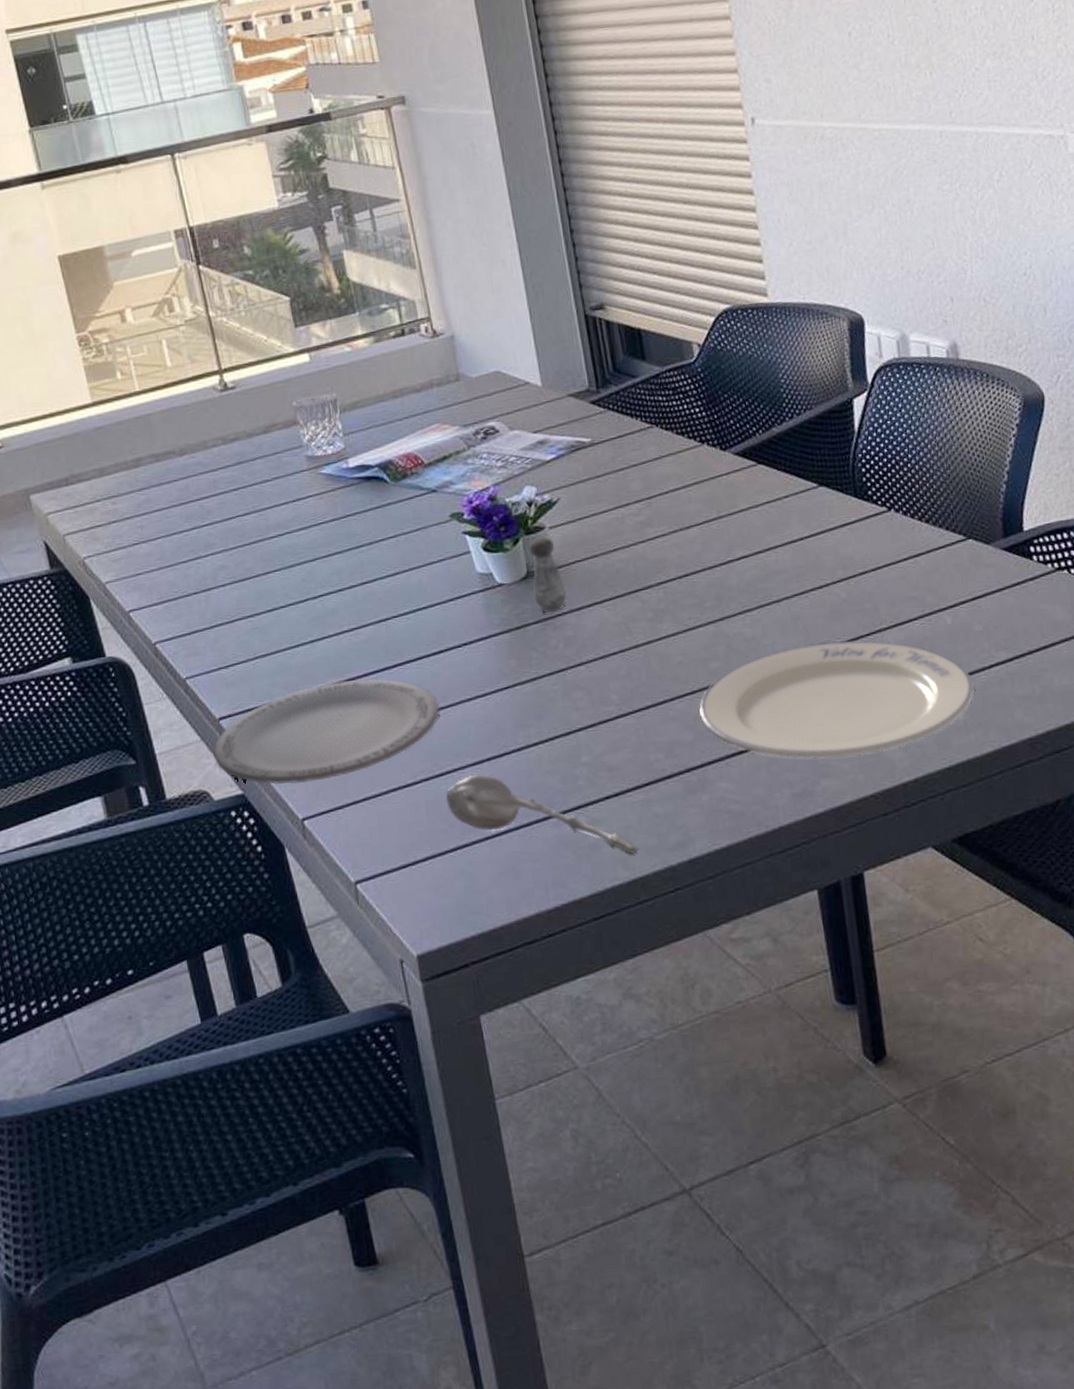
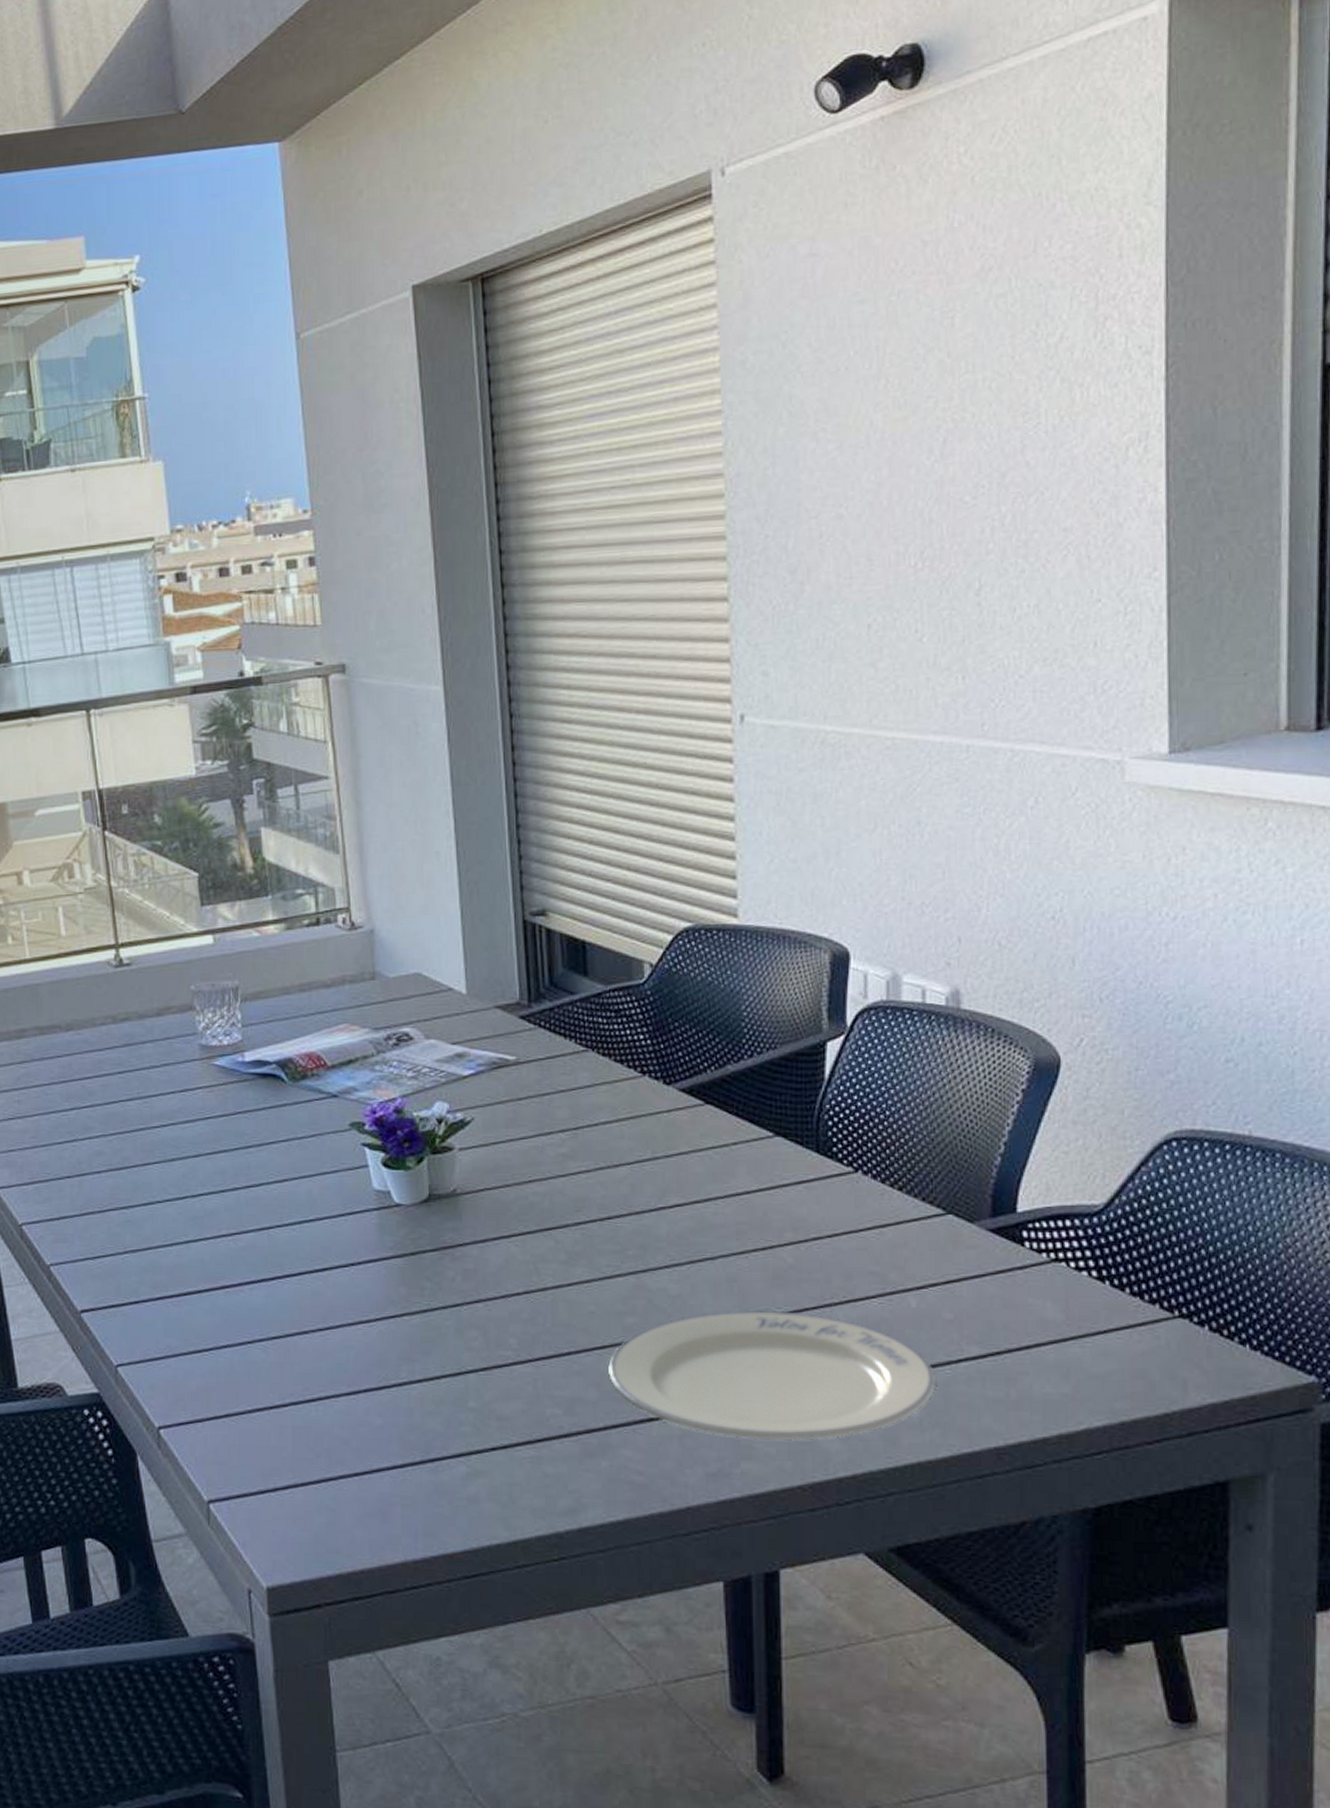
plate: present [213,678,440,784] -> none [71,1287,317,1390]
spoon: present [445,774,637,854] -> none [314,1405,521,1513]
salt shaker: present [529,537,567,614] -> none [433,1159,471,1242]

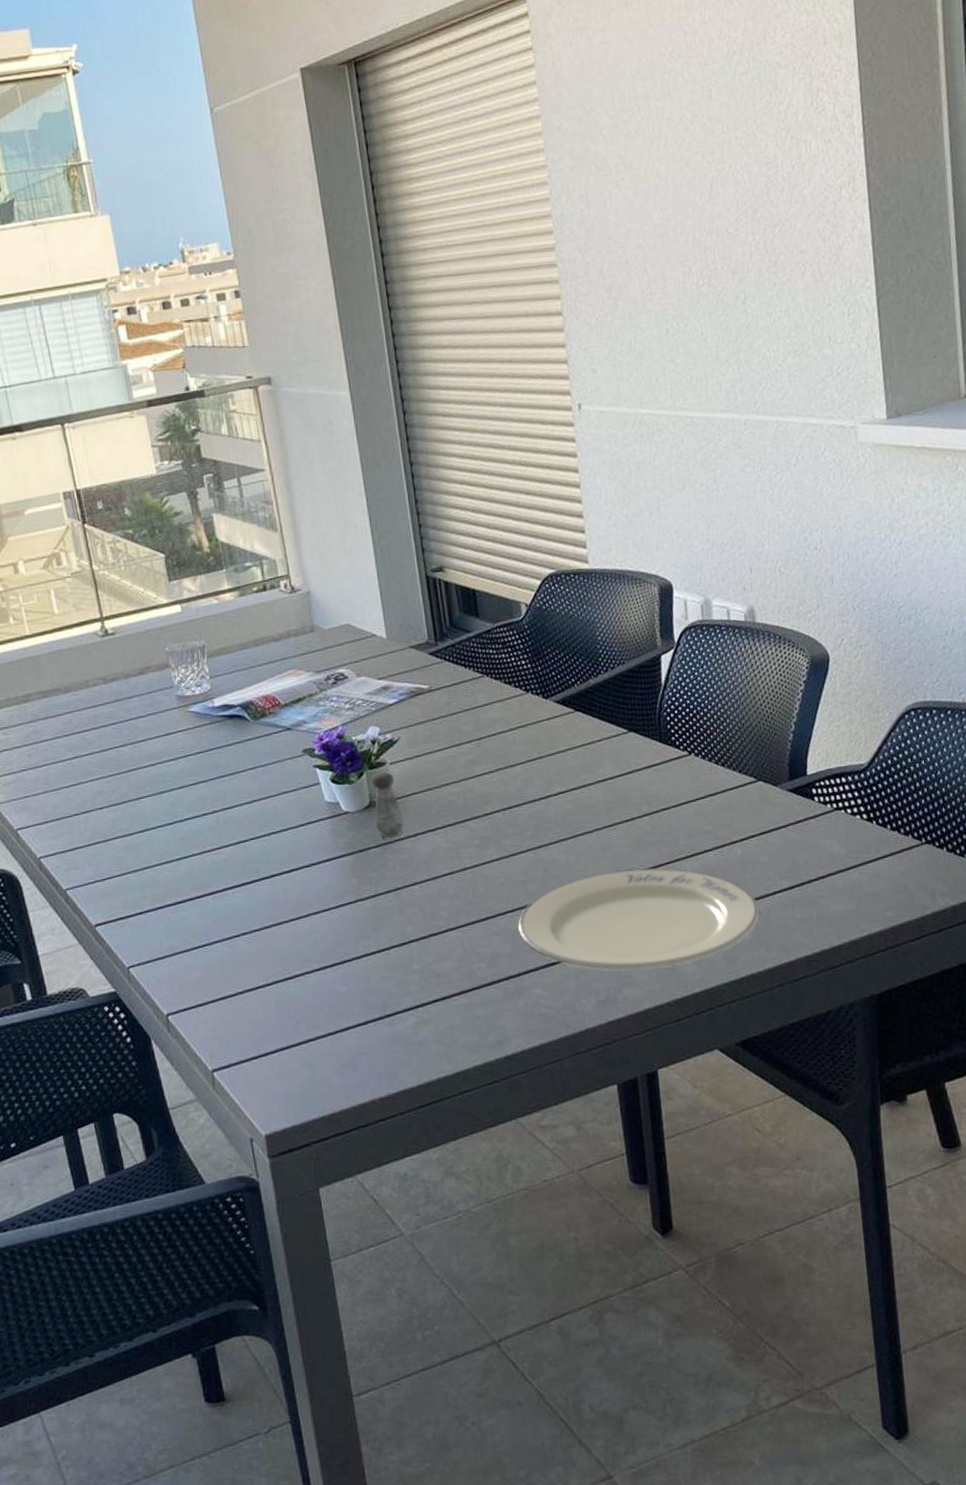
salt shaker: none [433,1159,471,1242] -> present [372,771,404,839]

